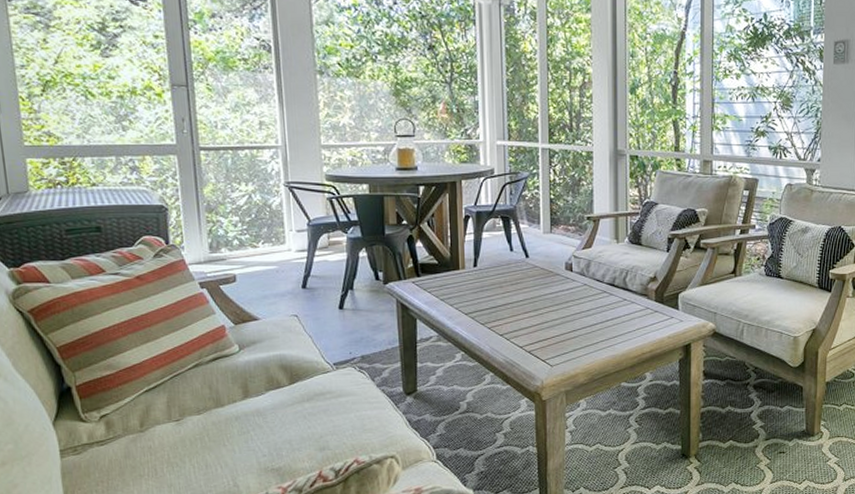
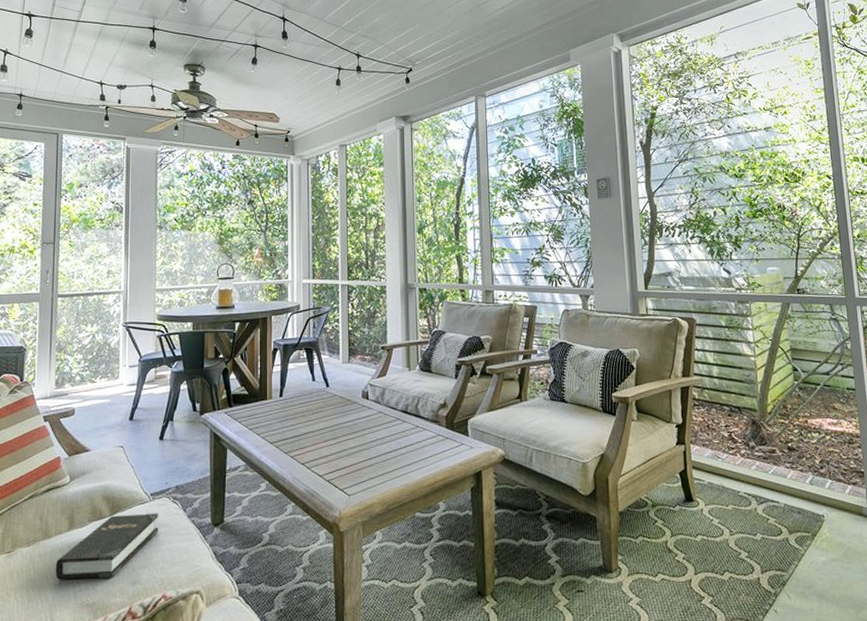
hardback book: none [232,382,346,447] -> present [55,513,159,580]

